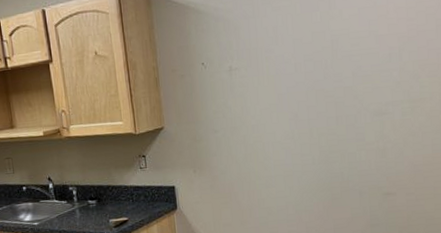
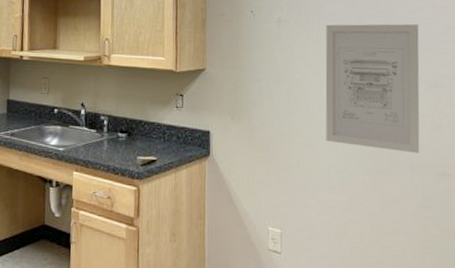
wall art: none [276,56,367,180] -> present [325,24,420,154]

